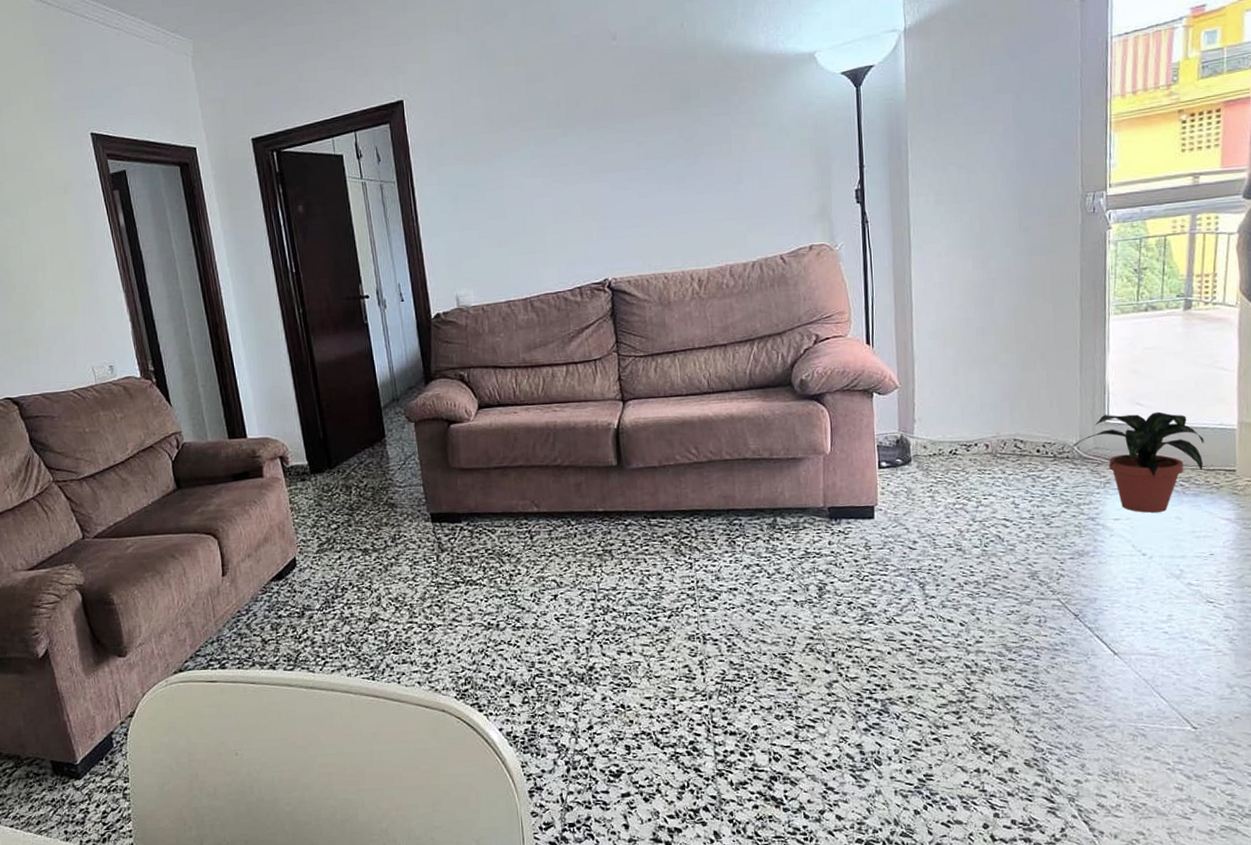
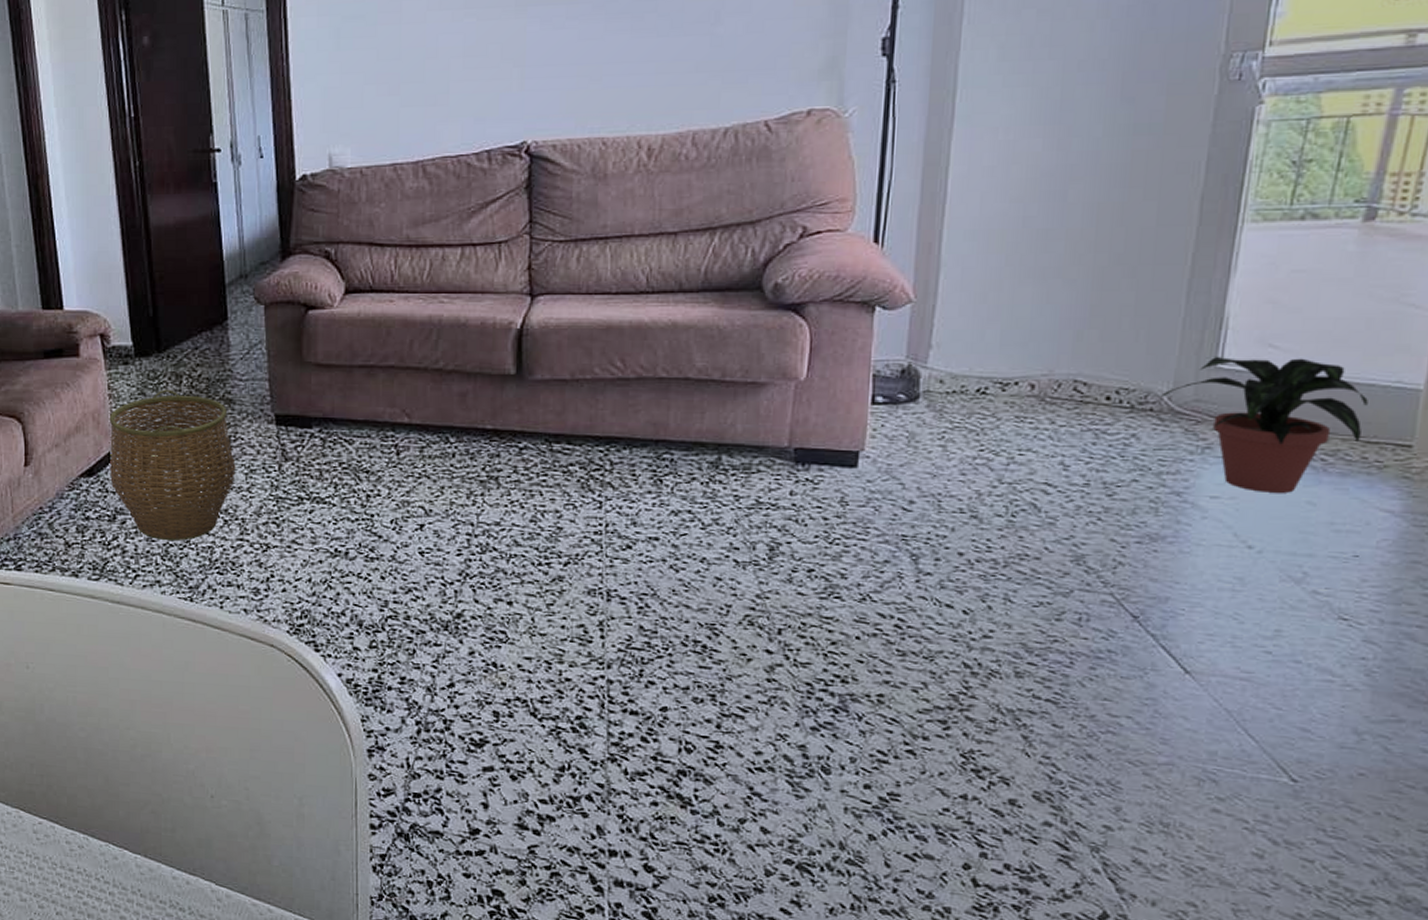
basket: none [292,499,402,629] -> present [109,389,236,540]

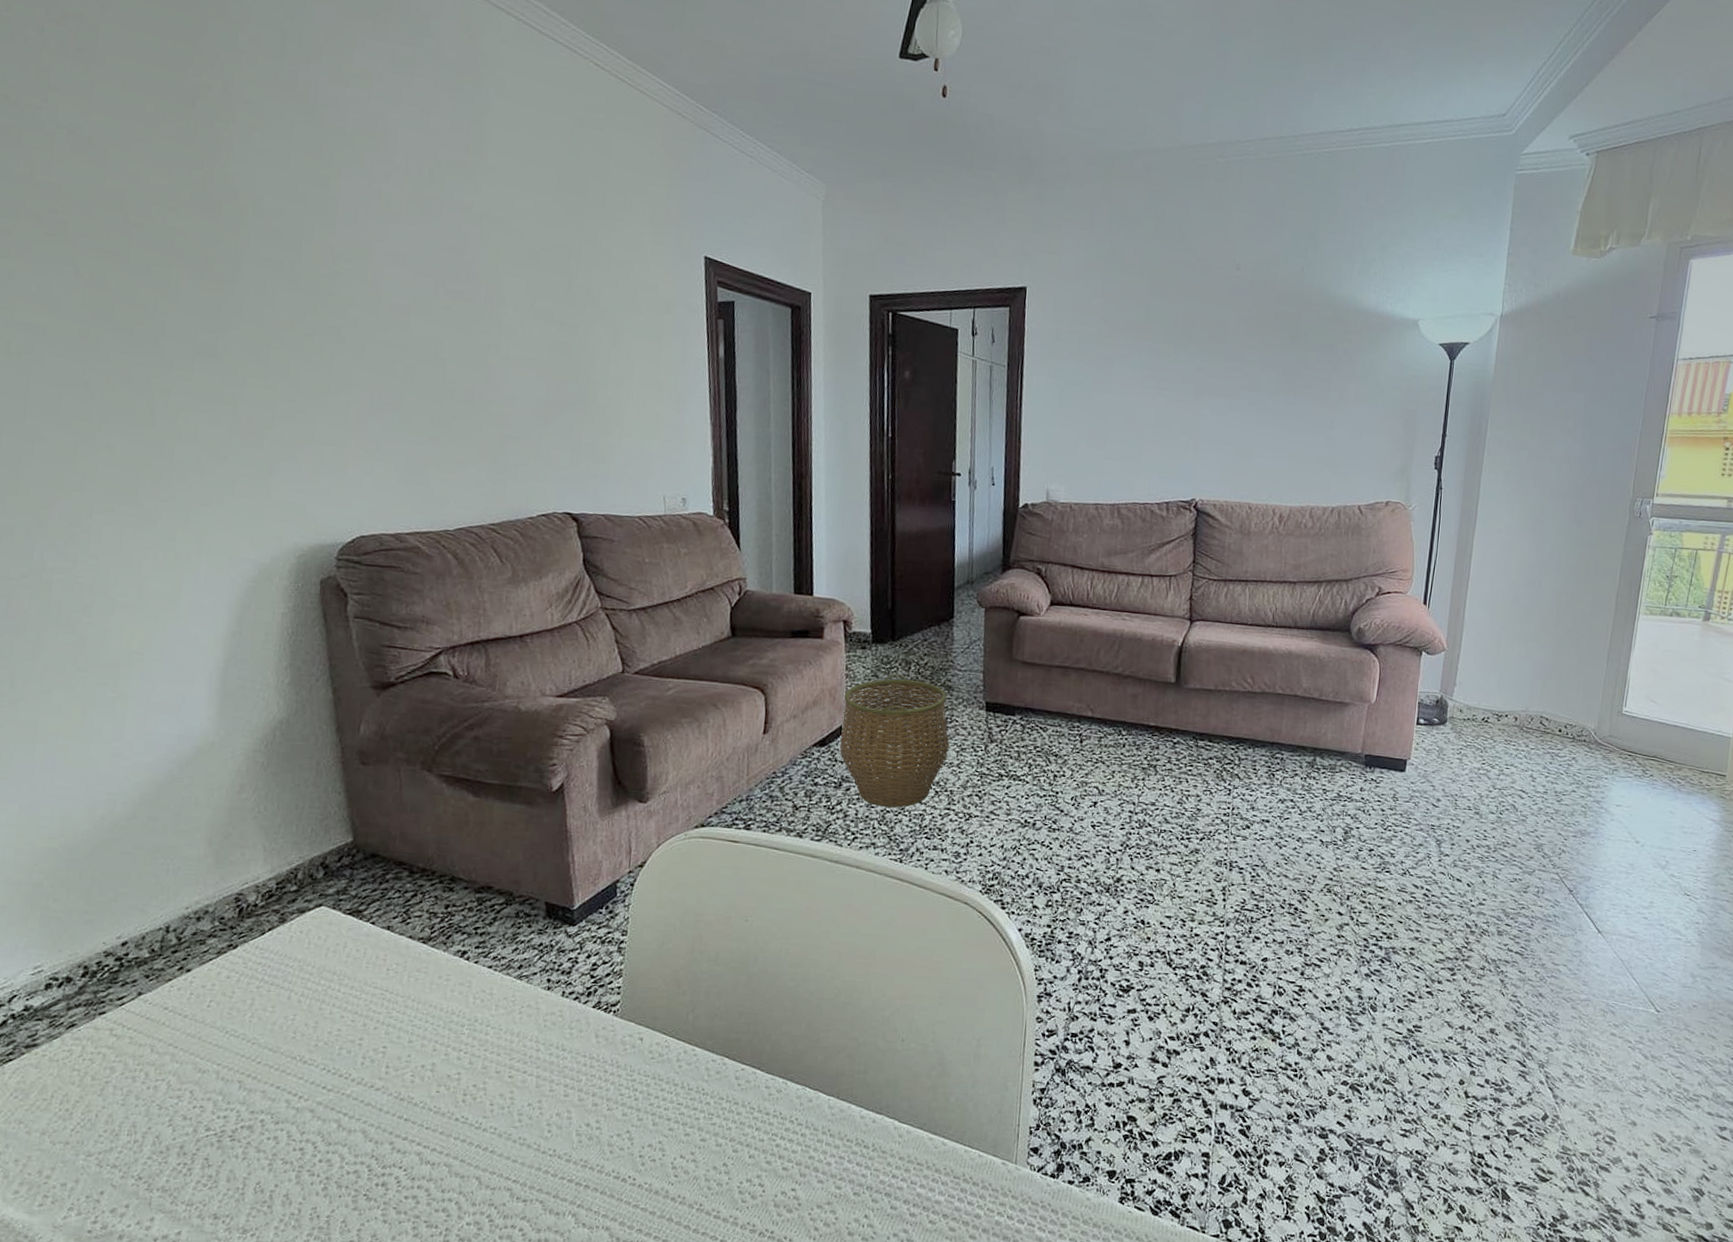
potted plant: present [1161,356,1368,493] -> none [1590,705,1703,805]

